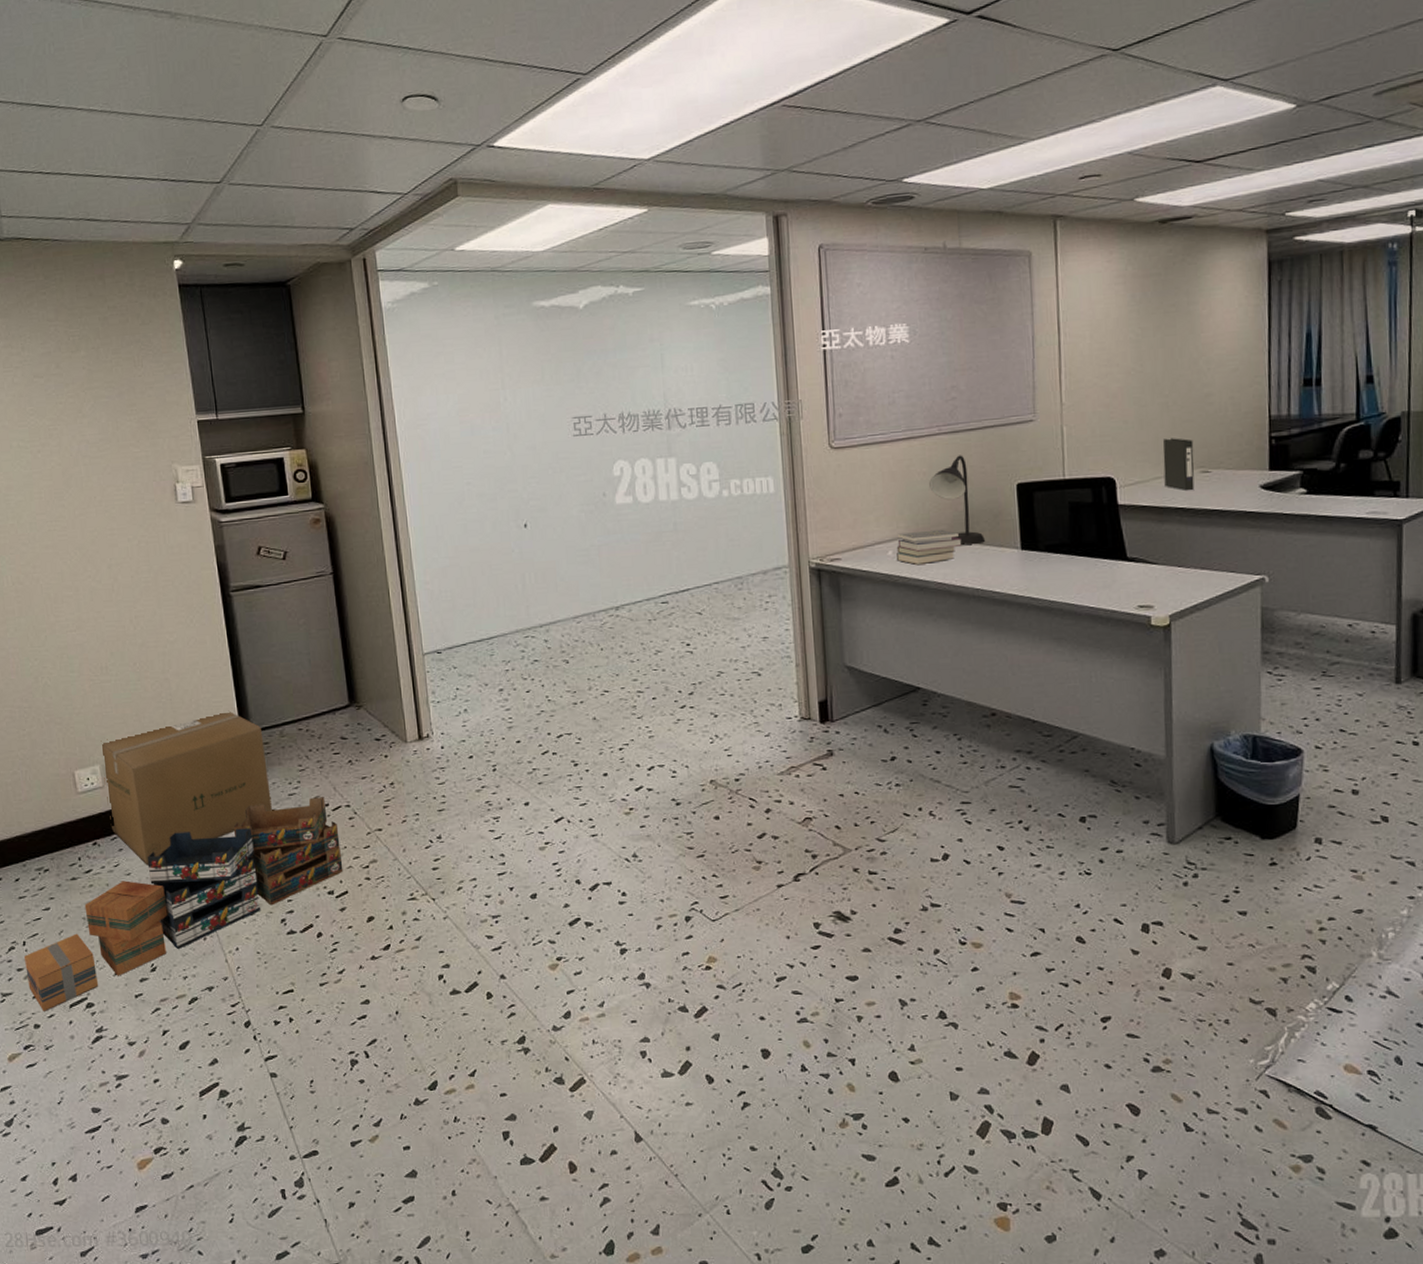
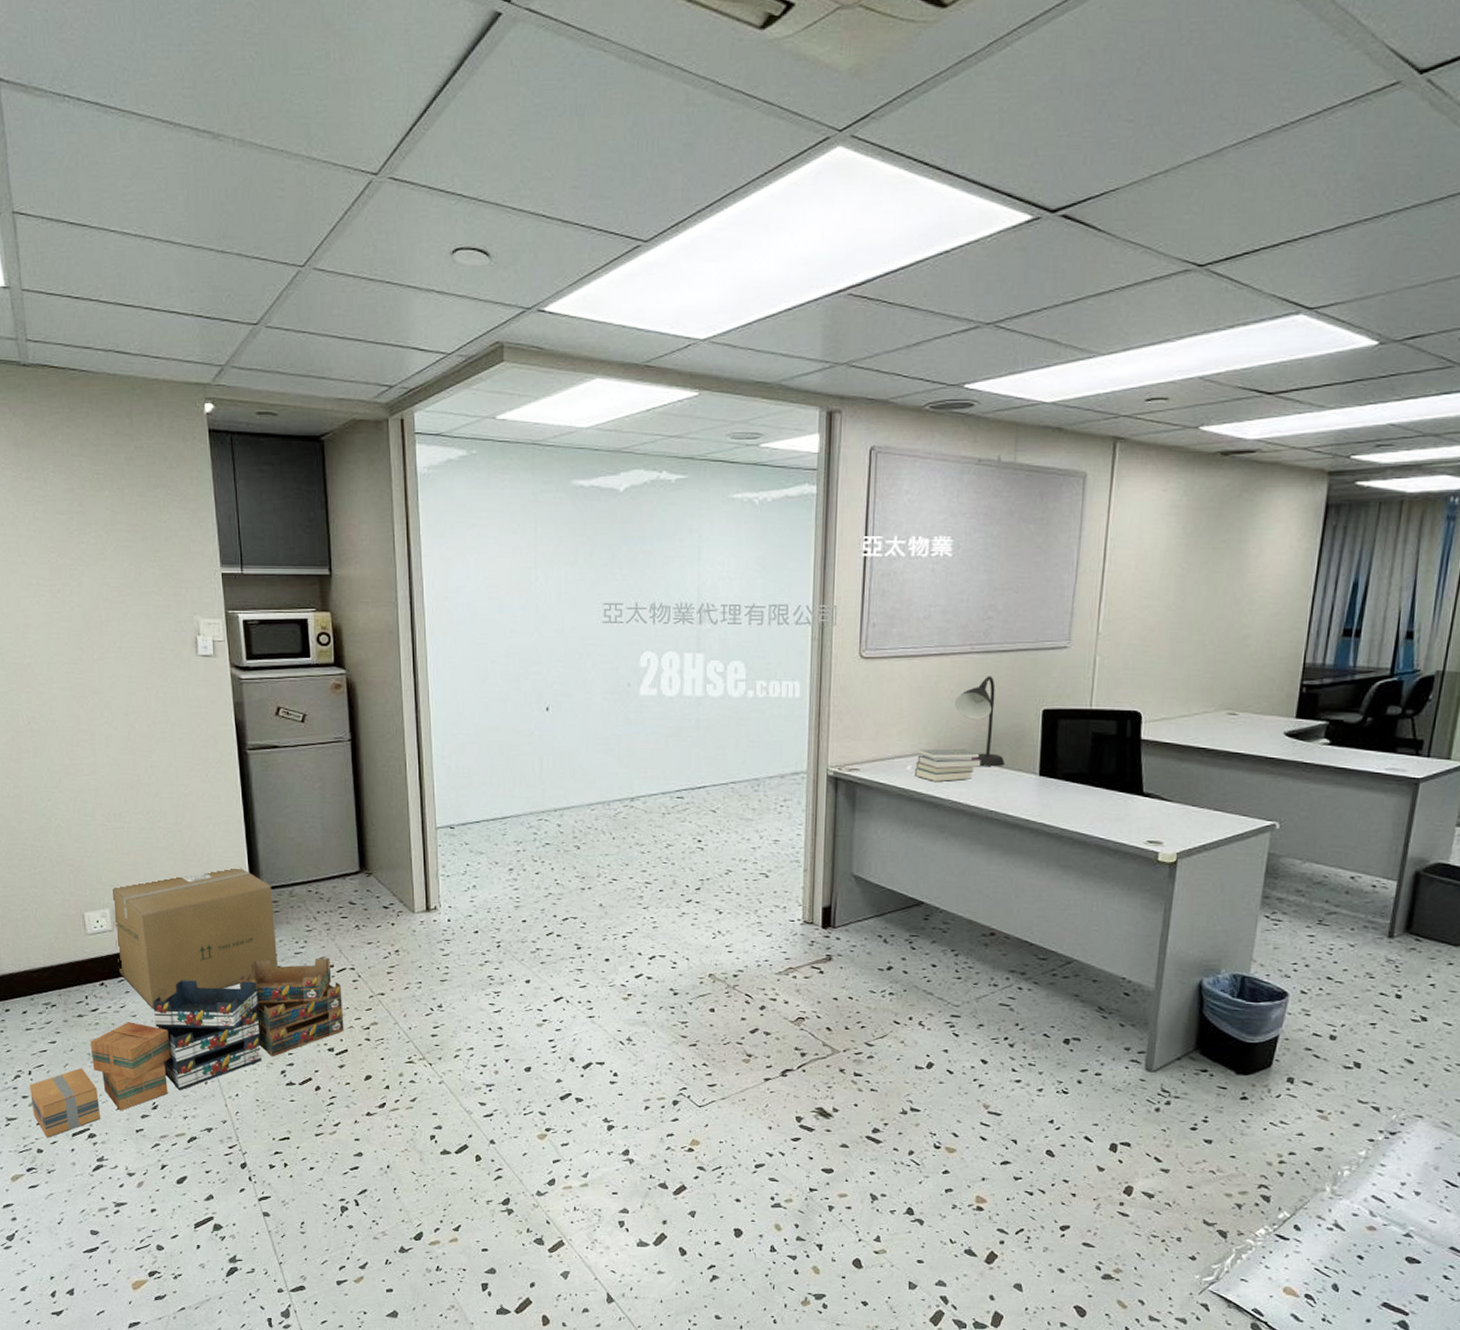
binder: present [1163,438,1195,492] -> none [1190,677,1225,732]

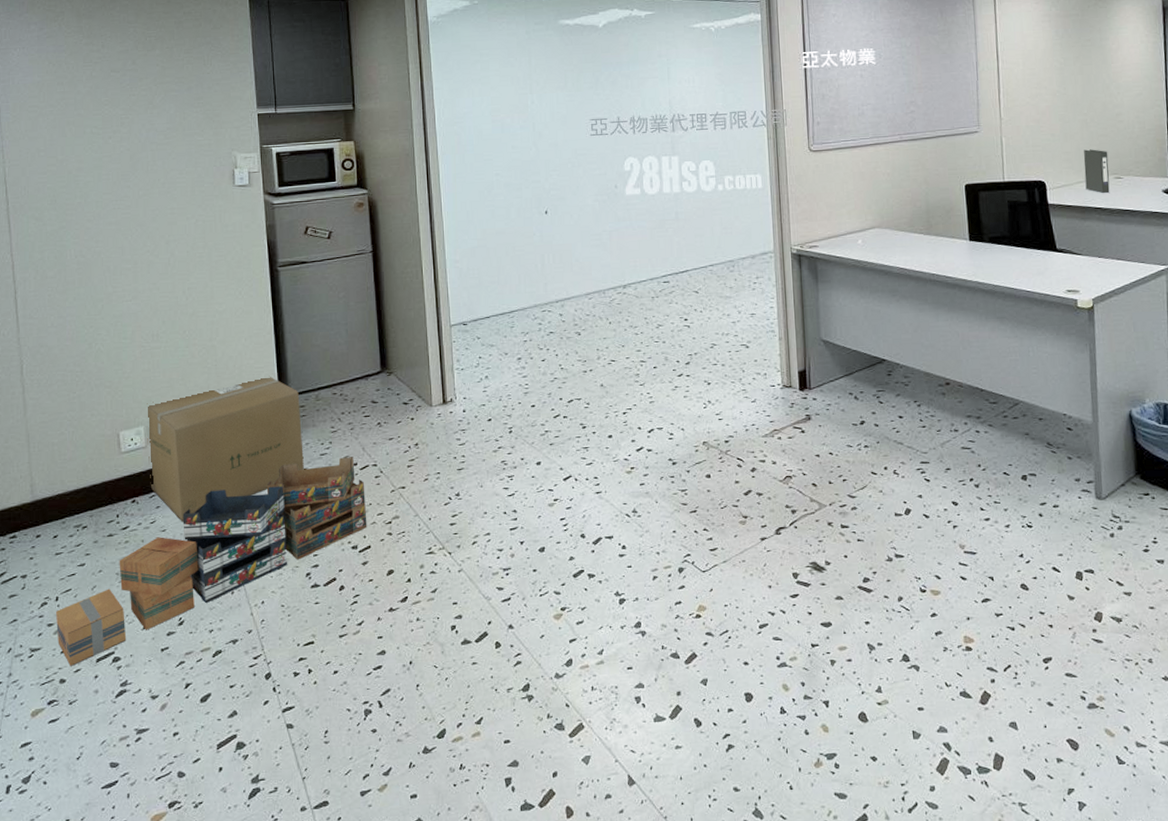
books: present [915,748,981,783] -> none [865,222,920,253]
desk lamp: present [955,676,1006,767] -> none [892,159,940,237]
binder: none [1190,677,1225,732] -> present [1083,149,1110,194]

